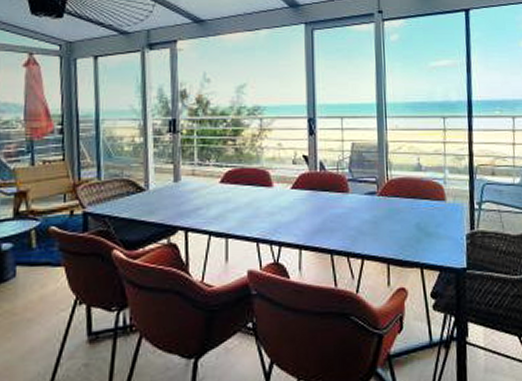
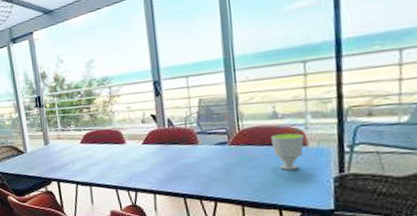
cup: none [416,186,443,226] -> present [271,132,304,170]

